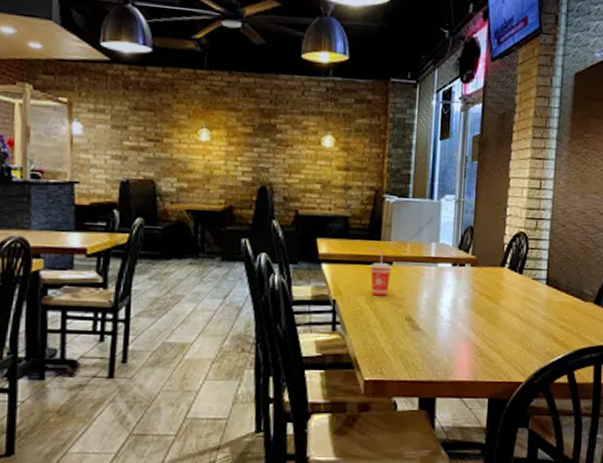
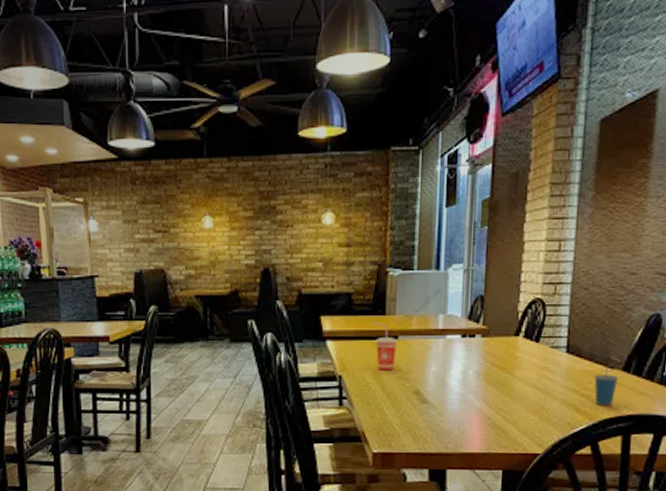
cup: none [570,295,591,336] -> present [594,362,619,406]

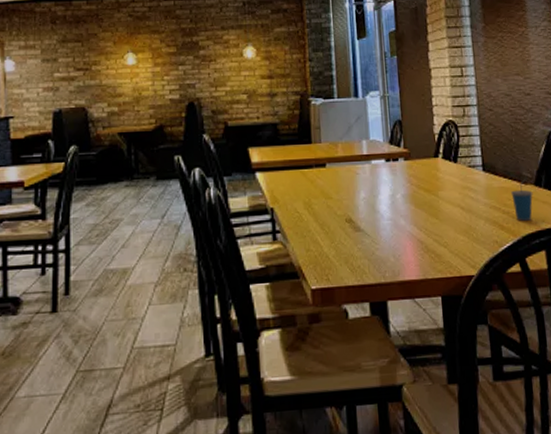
beverage cup: present [372,322,398,370] -> none [299,151,326,200]

